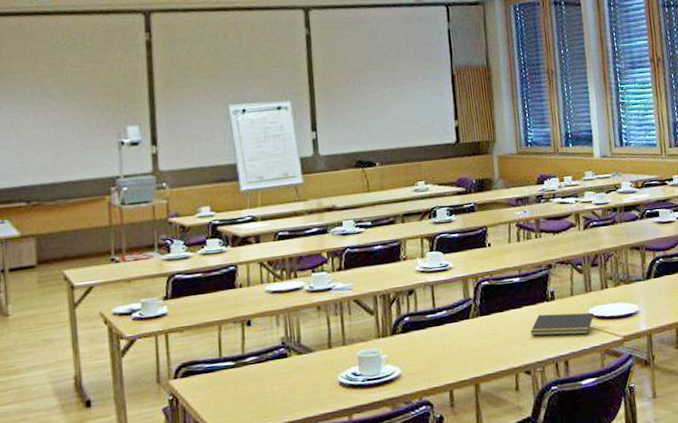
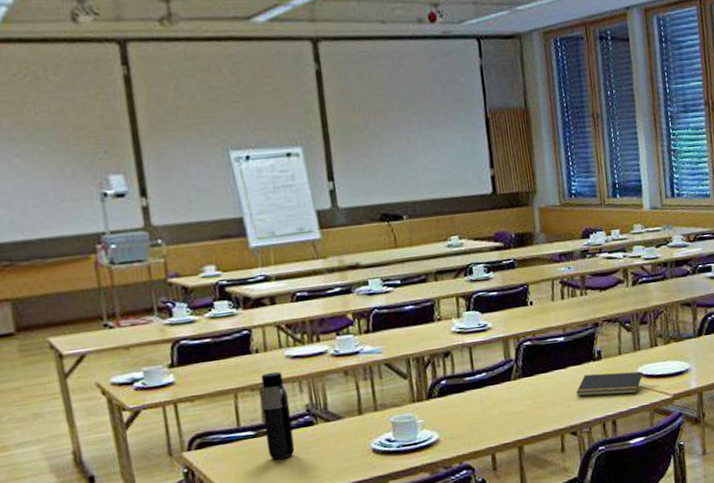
water bottle: none [242,305,269,390] -> present [261,371,295,460]

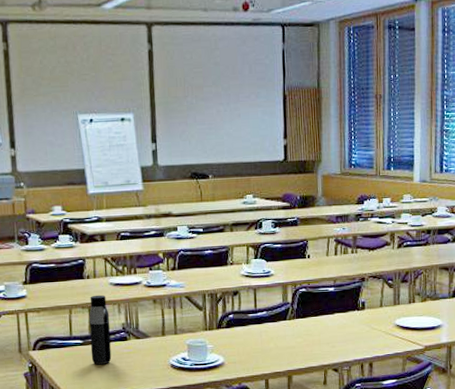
notepad: present [576,371,643,397] -> none [341,321,399,342]

